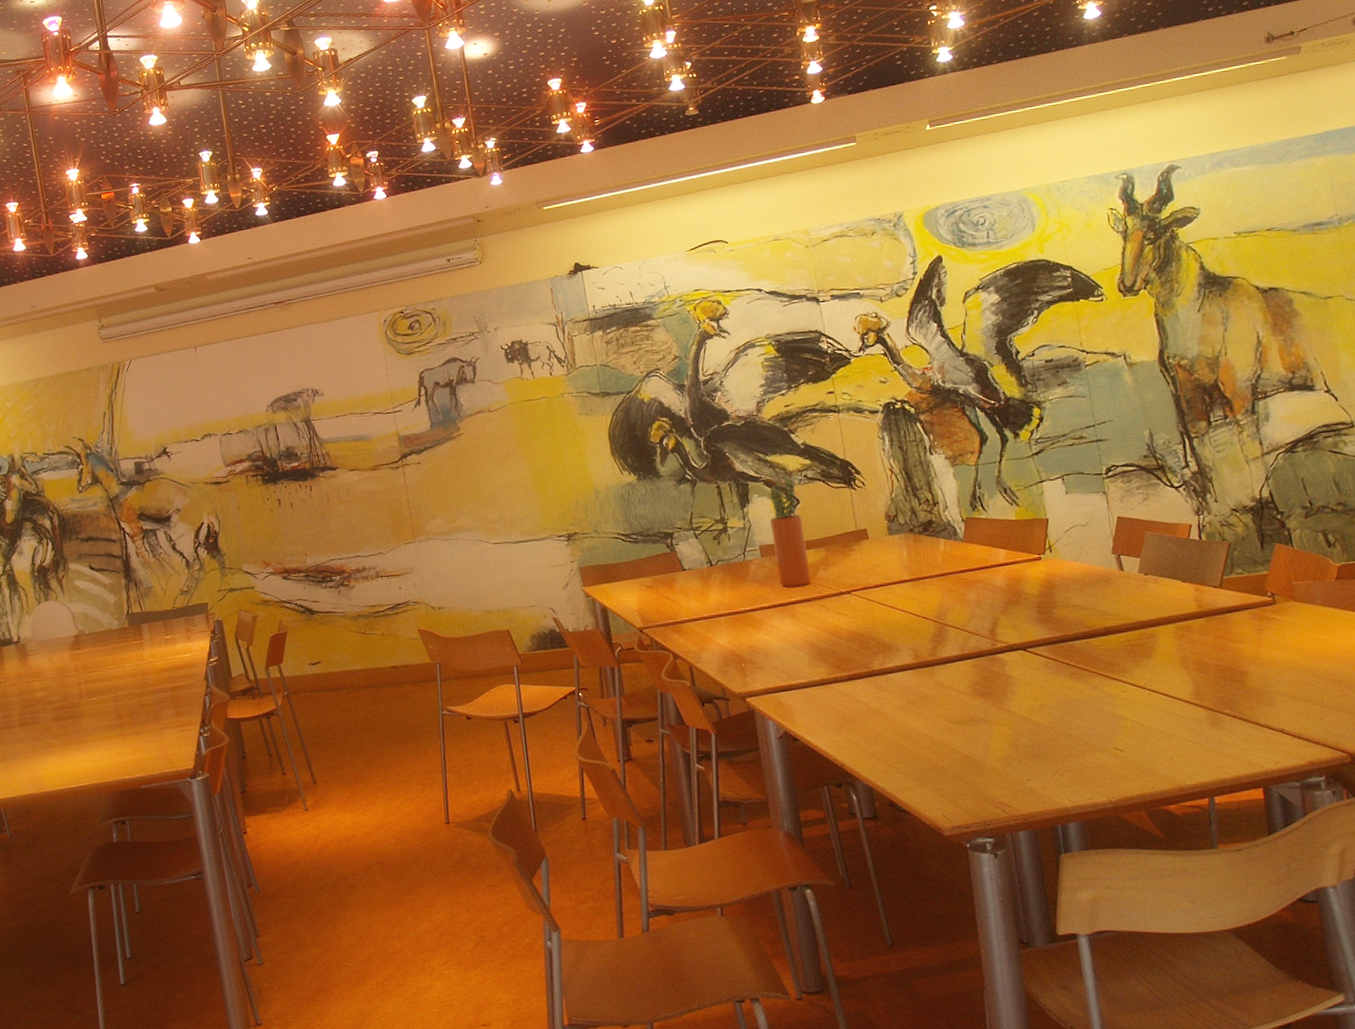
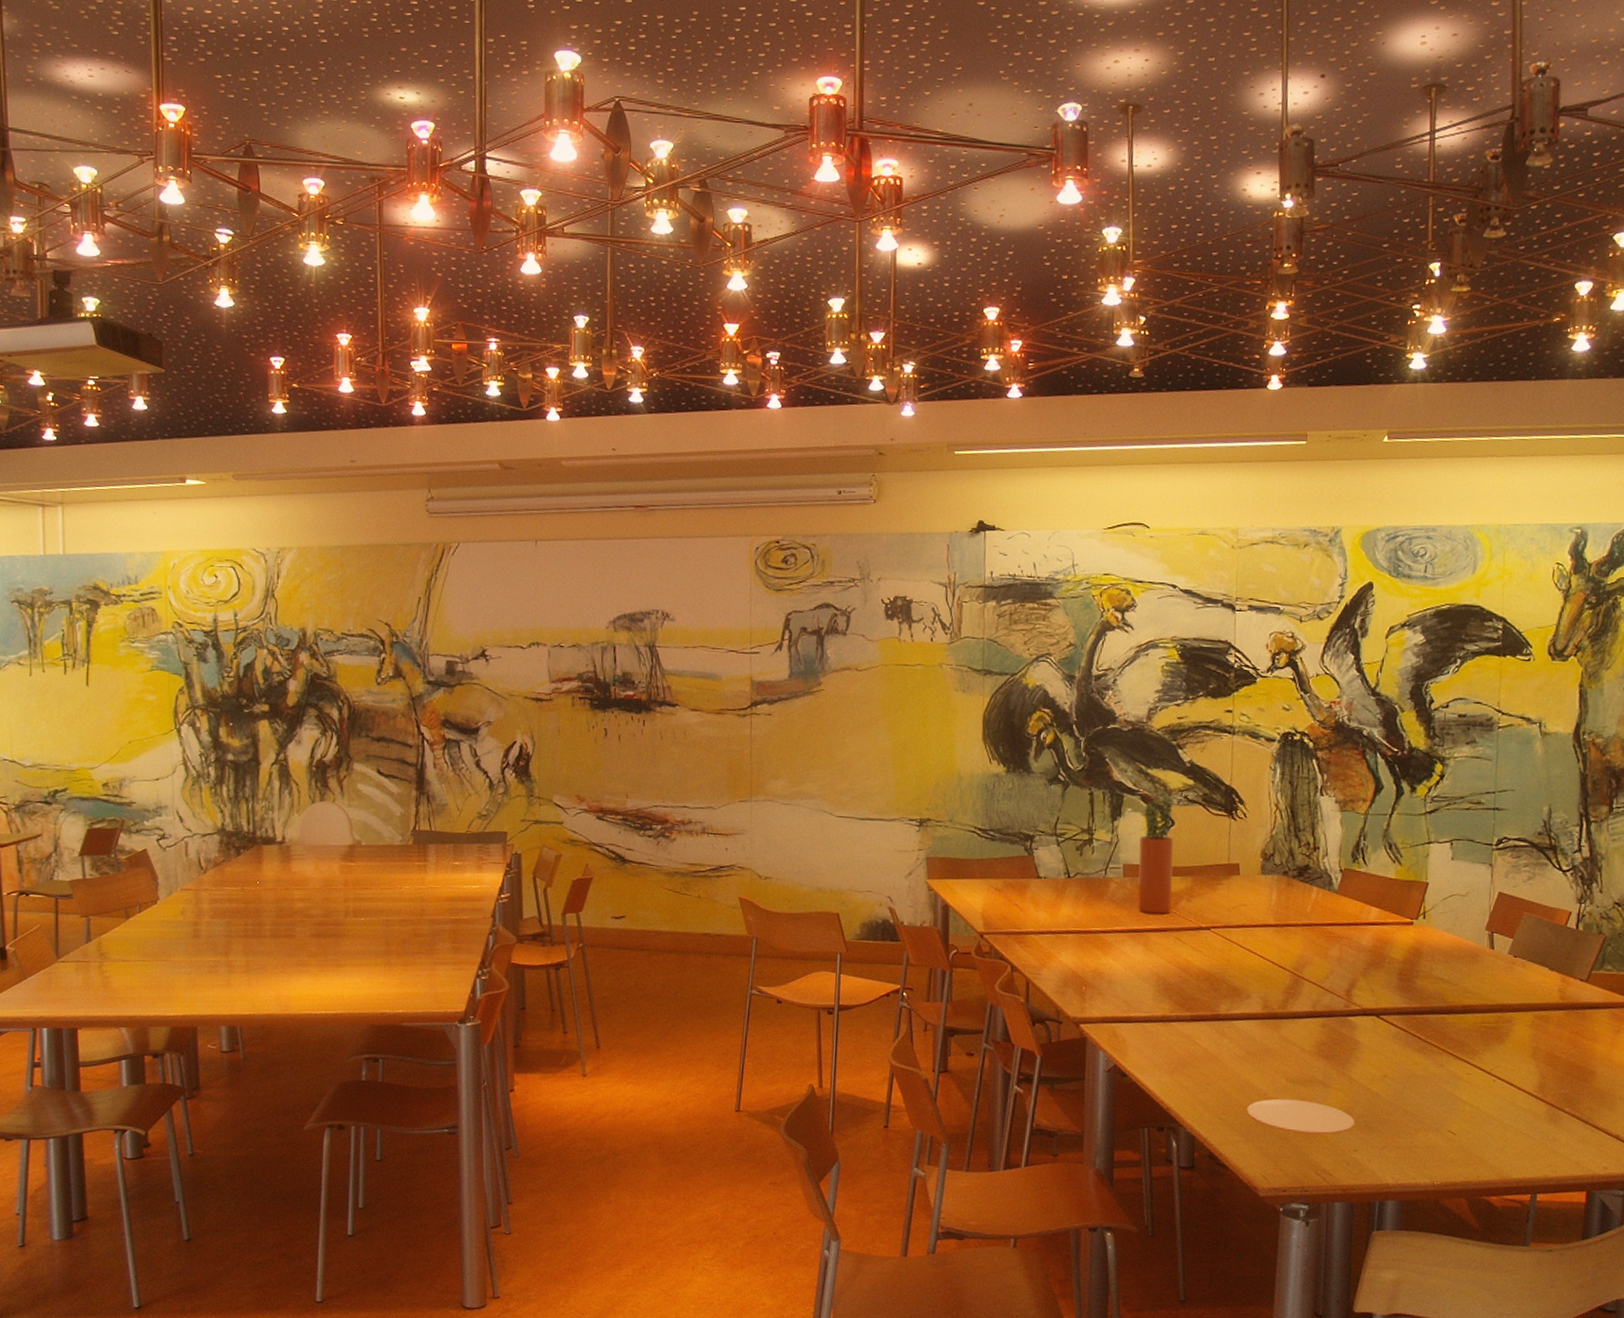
plate: none [916,739,1023,771] -> present [1246,1098,1355,1135]

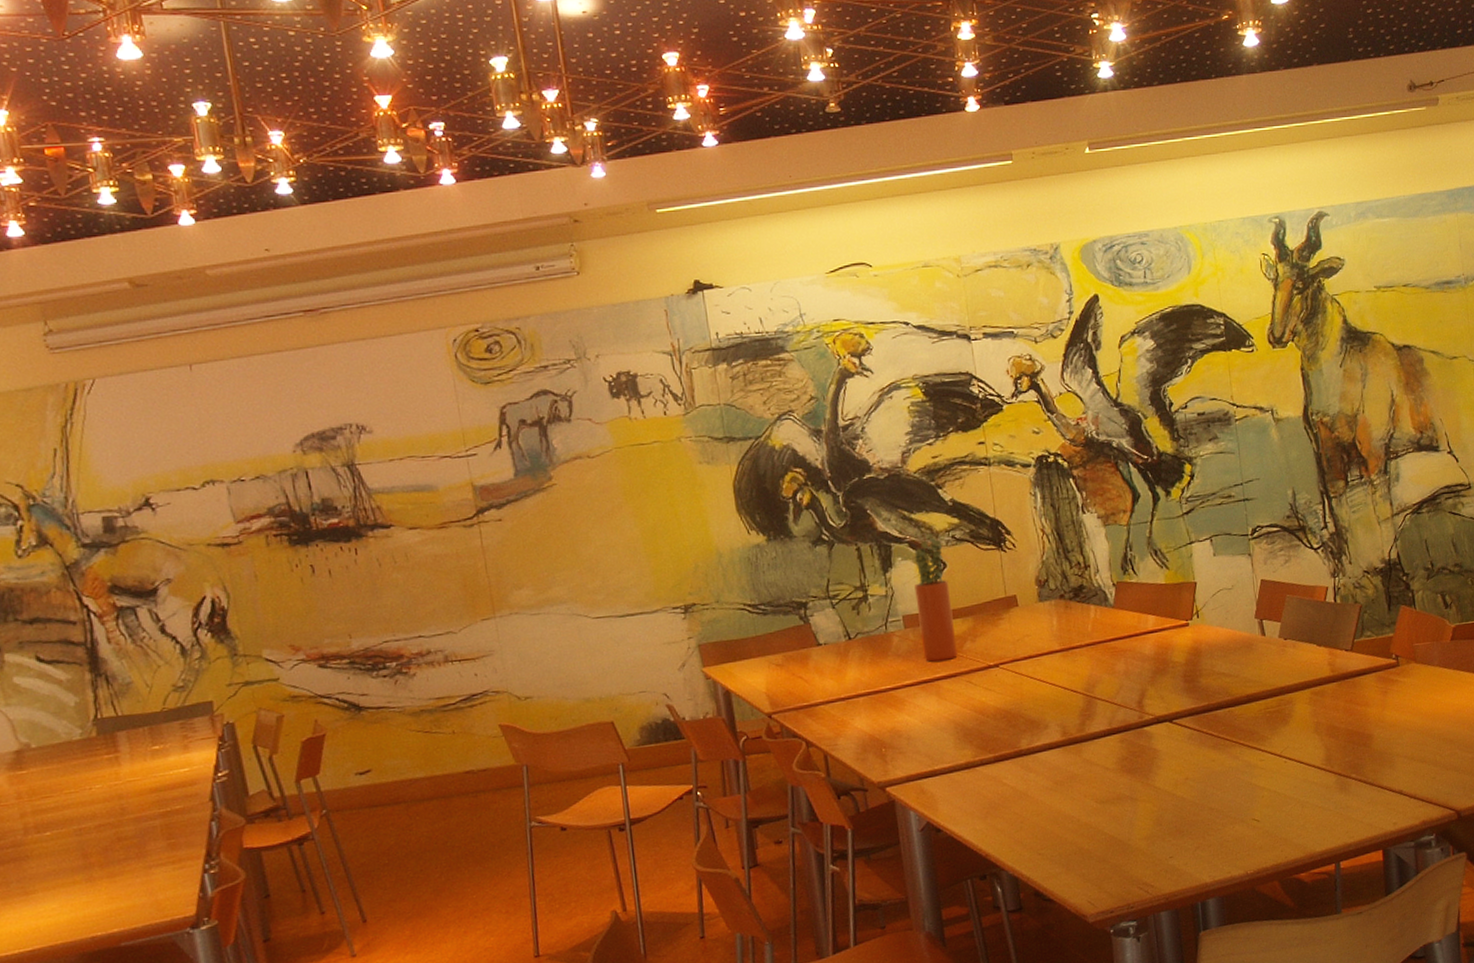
plate: present [1246,1098,1355,1135] -> none [1063,818,1167,853]

